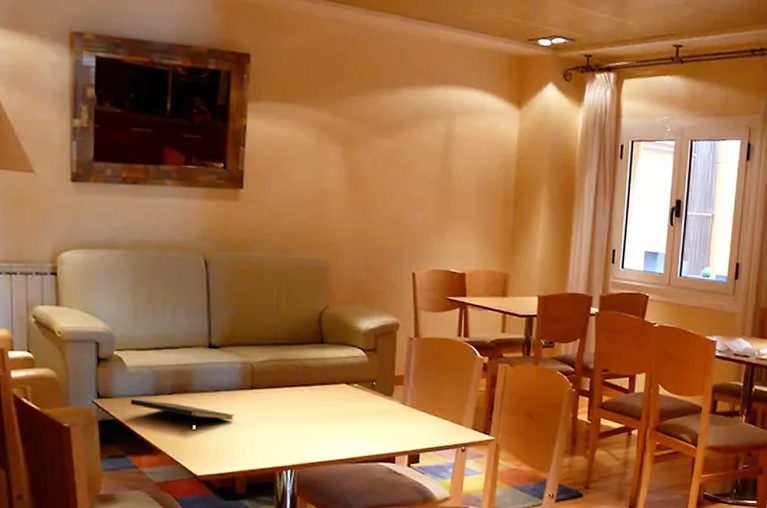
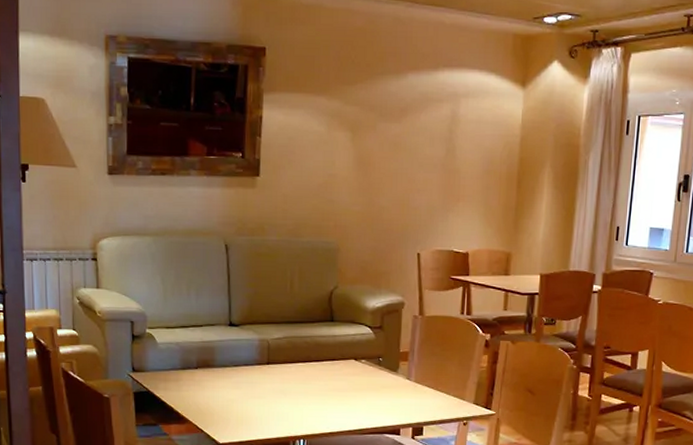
notepad: present [130,399,235,425] -> none [160,373,253,397]

